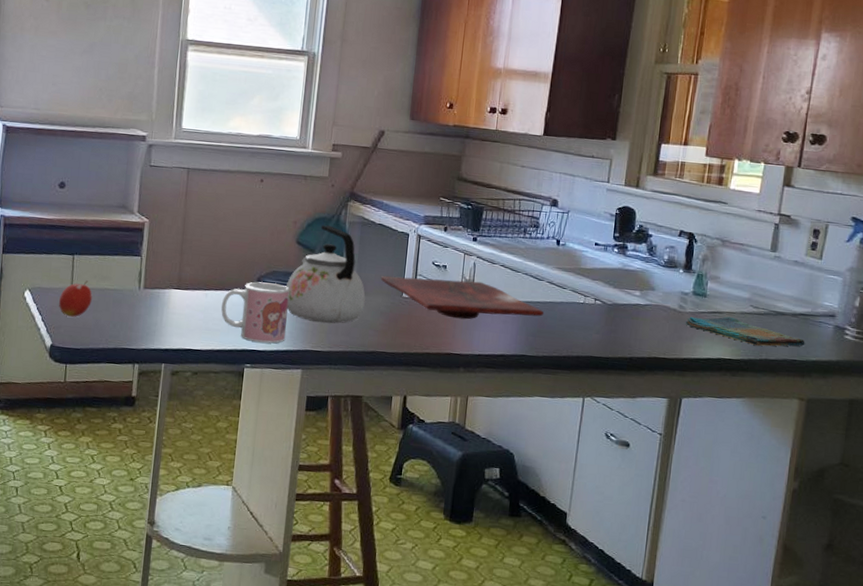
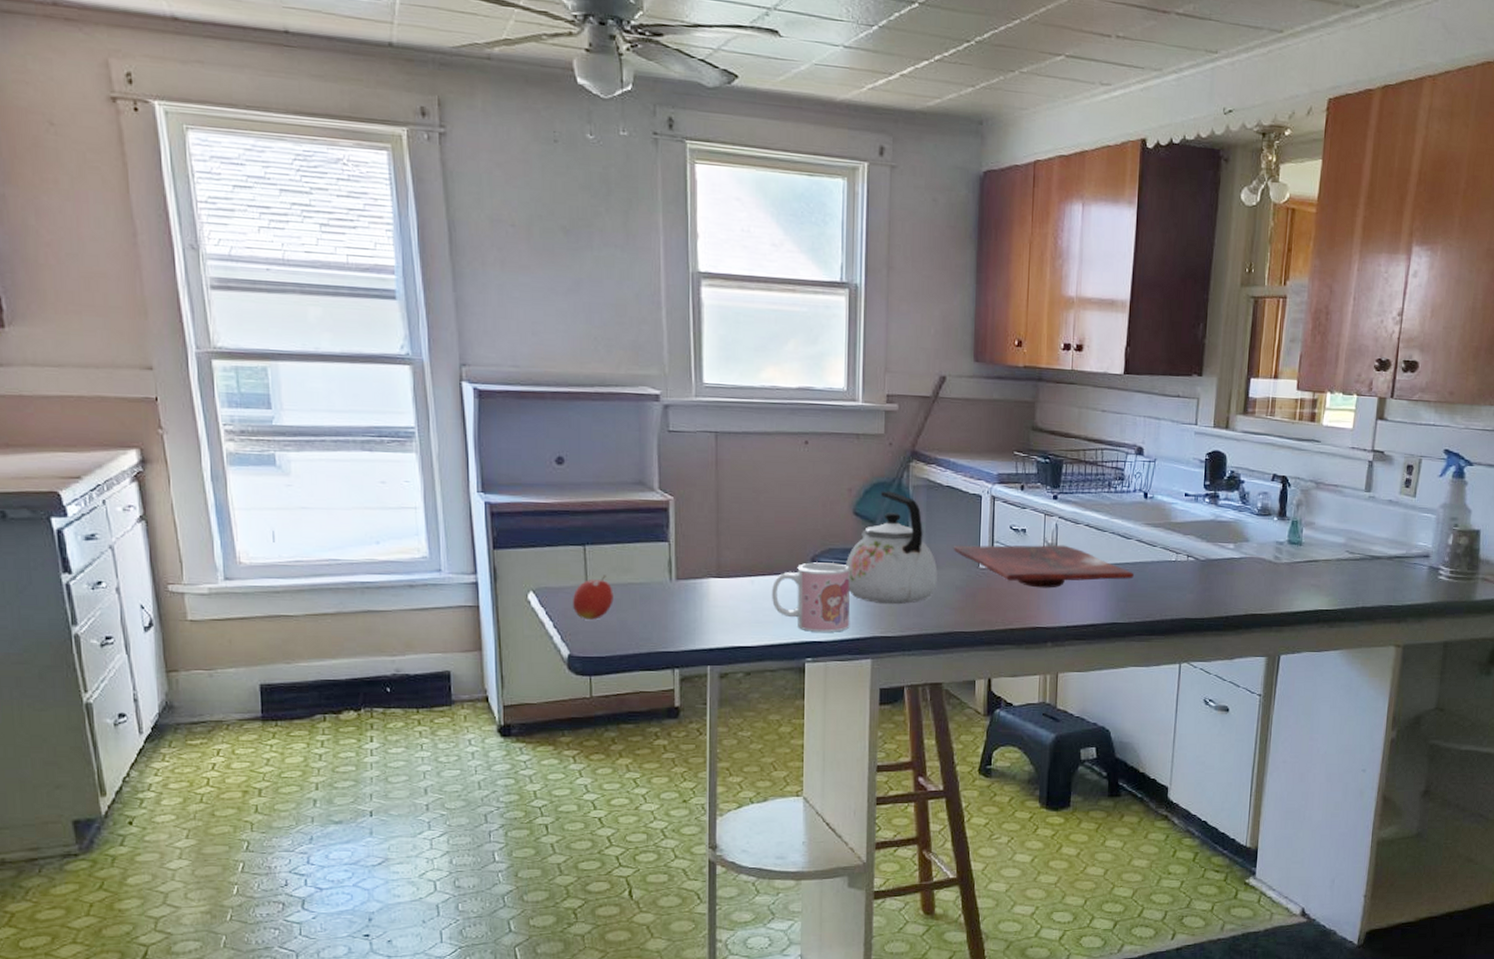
dish towel: present [685,316,805,347] -> none [1281,565,1401,594]

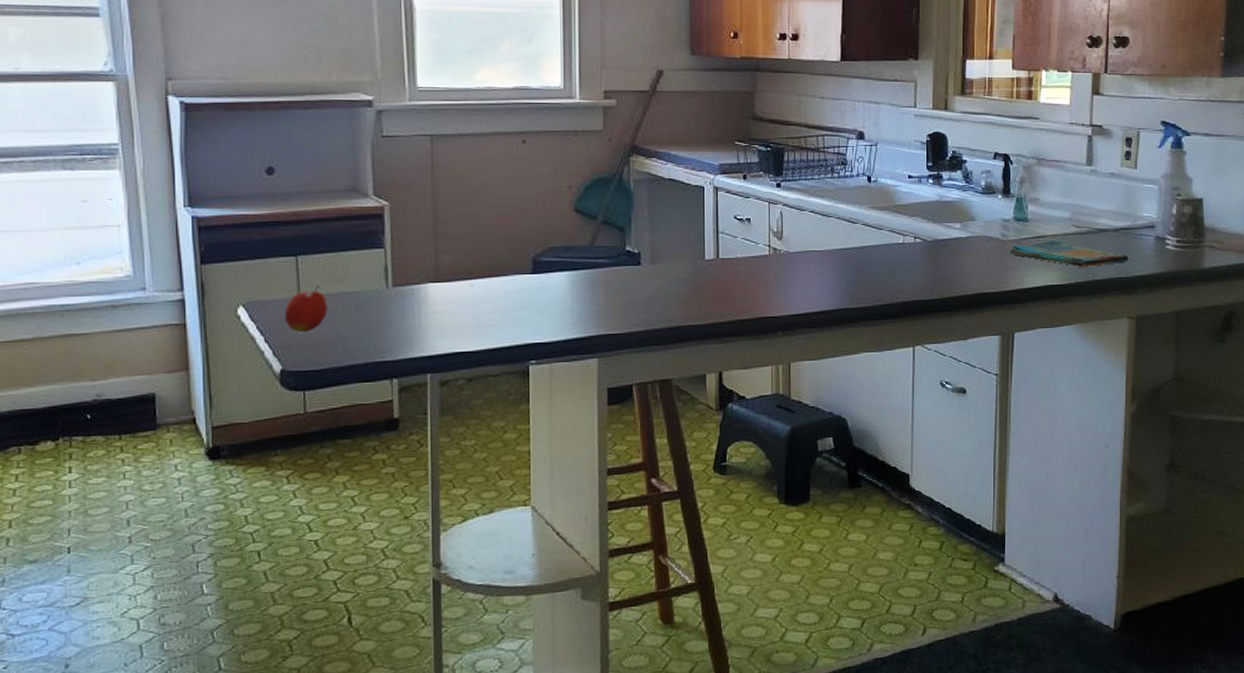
mug: present [771,562,851,632] -> none [492,262,575,333]
kettle: present [846,491,938,605] -> none [568,186,663,301]
cutting board: present [953,544,1134,589] -> none [677,232,862,277]
dish towel: none [1281,565,1401,594] -> present [1009,240,1129,268]

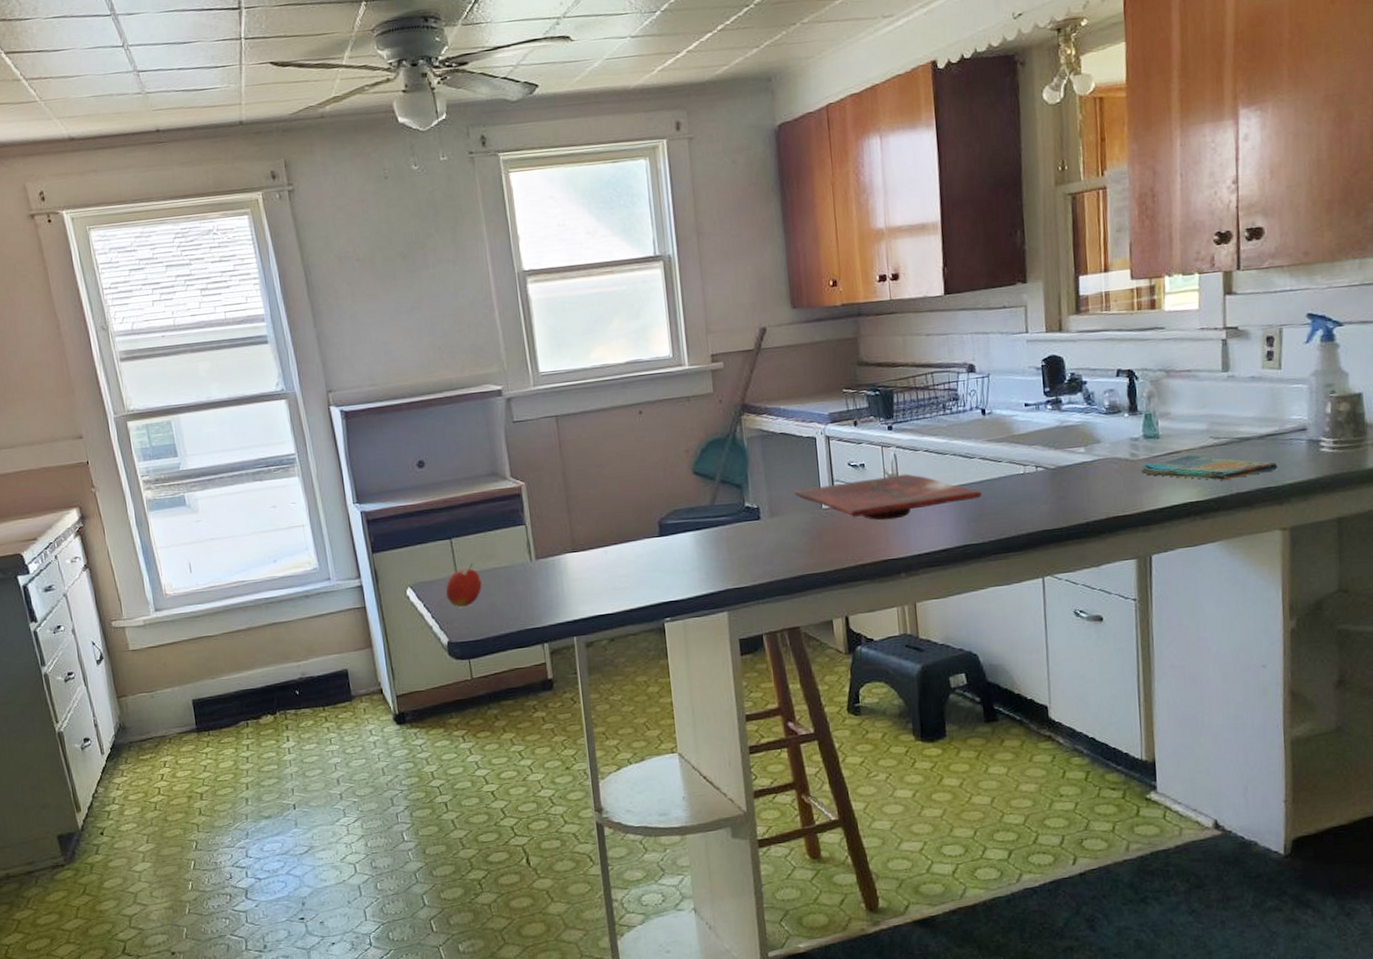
cutting board: none [677,232,862,277] -> present [794,473,982,521]

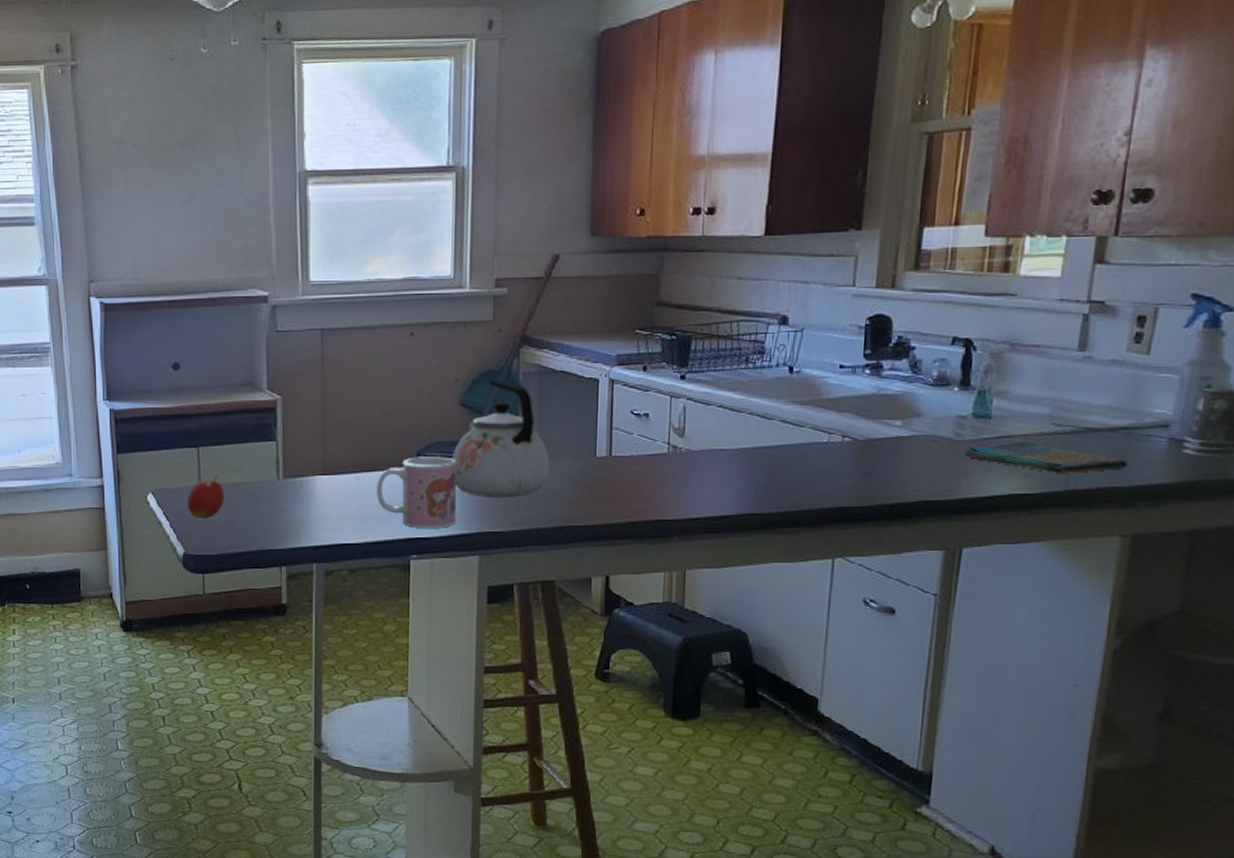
mug: none [624,523,703,593] -> present [376,457,457,528]
kettle: none [692,446,783,557] -> present [452,379,550,498]
cutting board: present [794,473,982,521] -> none [567,429,776,477]

